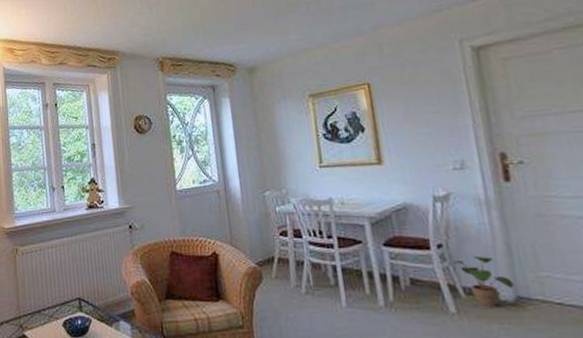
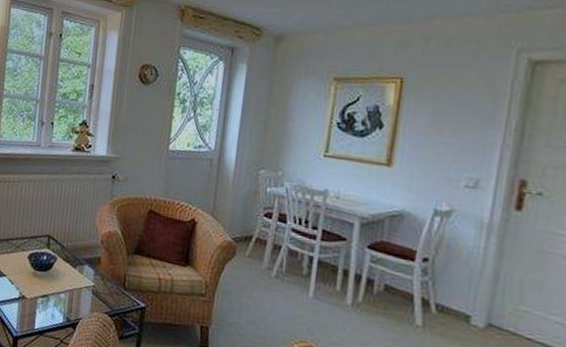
potted plant: present [452,255,514,308] -> none [433,276,489,329]

